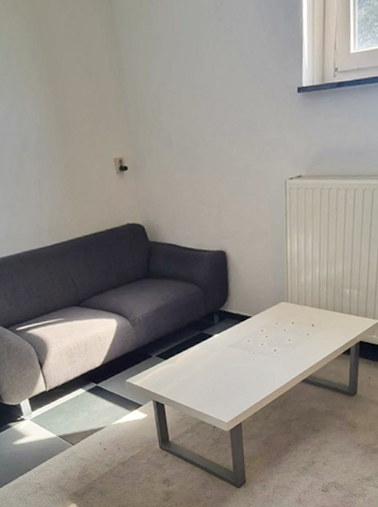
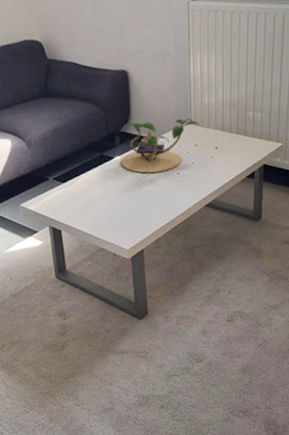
plant: none [219,296,297,350] -> present [121,118,200,173]

